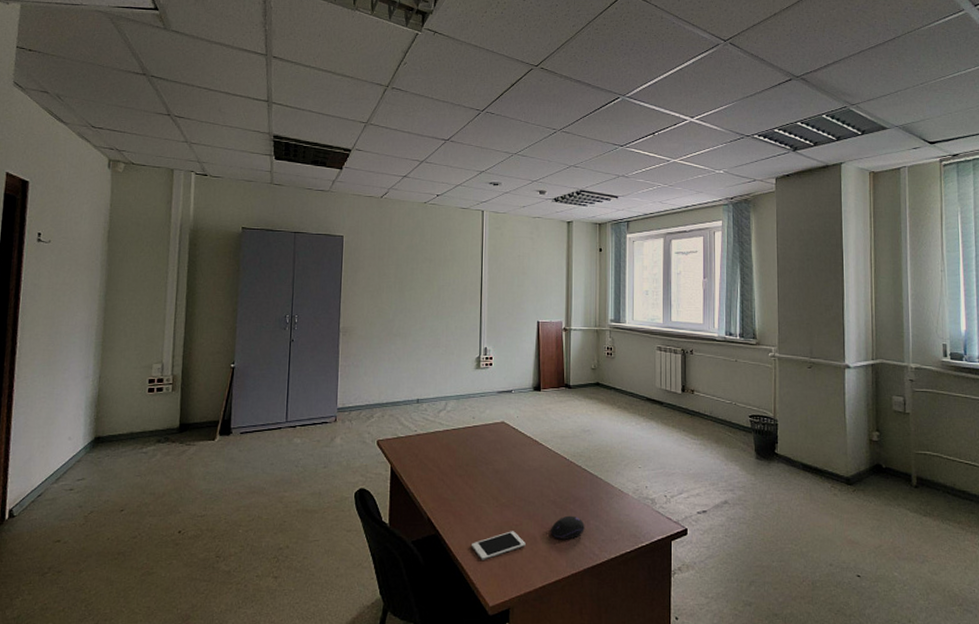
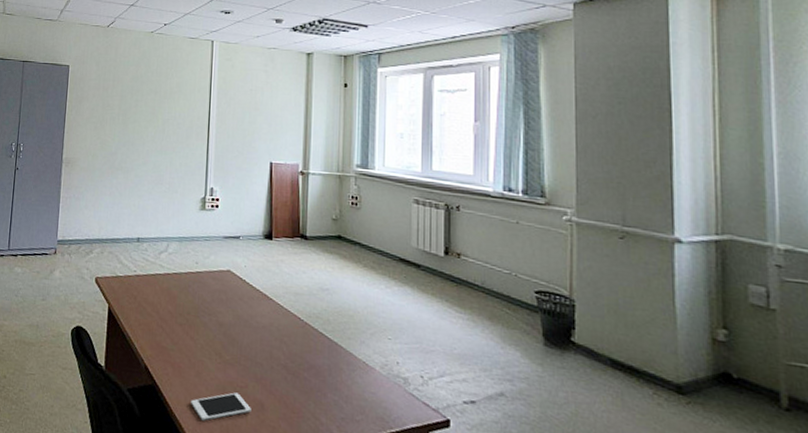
computer mouse: present [551,515,585,540] -> none [280,384,321,412]

